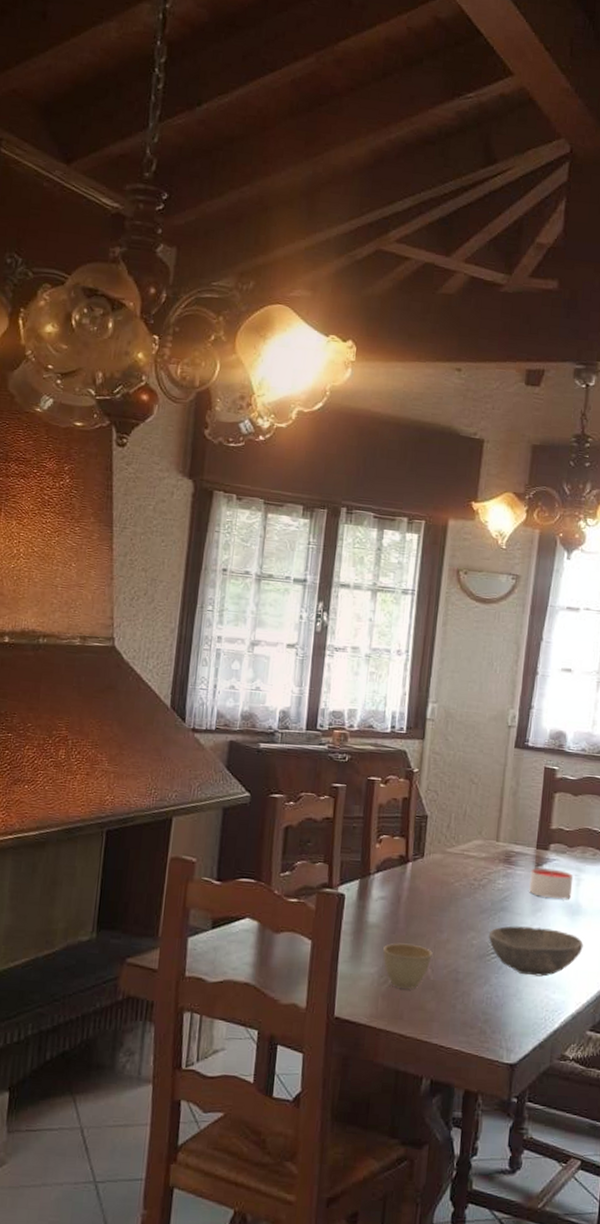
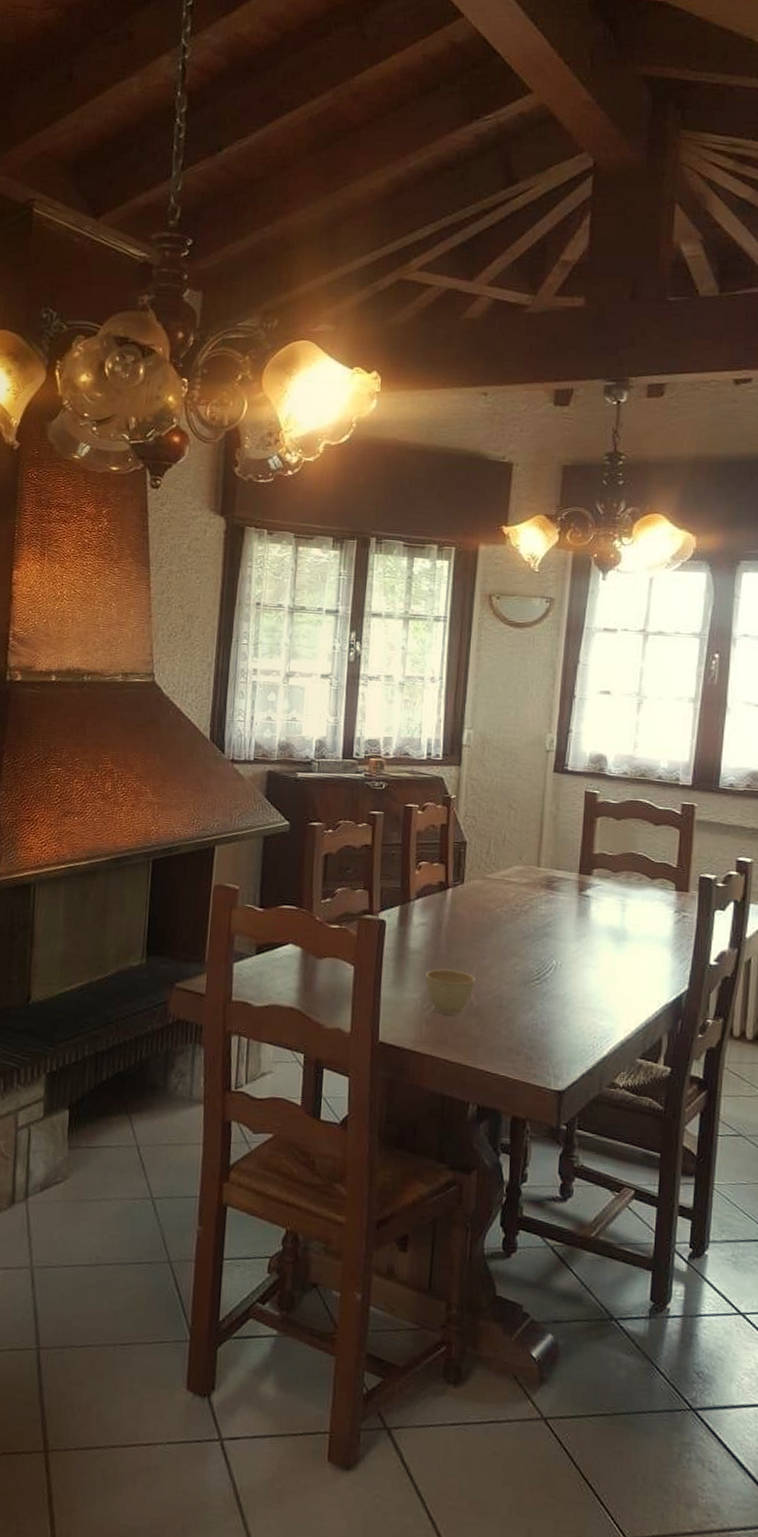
bowl: present [488,926,584,977] -> none [532,952,631,1003]
candle: present [529,868,574,899] -> none [573,893,619,925]

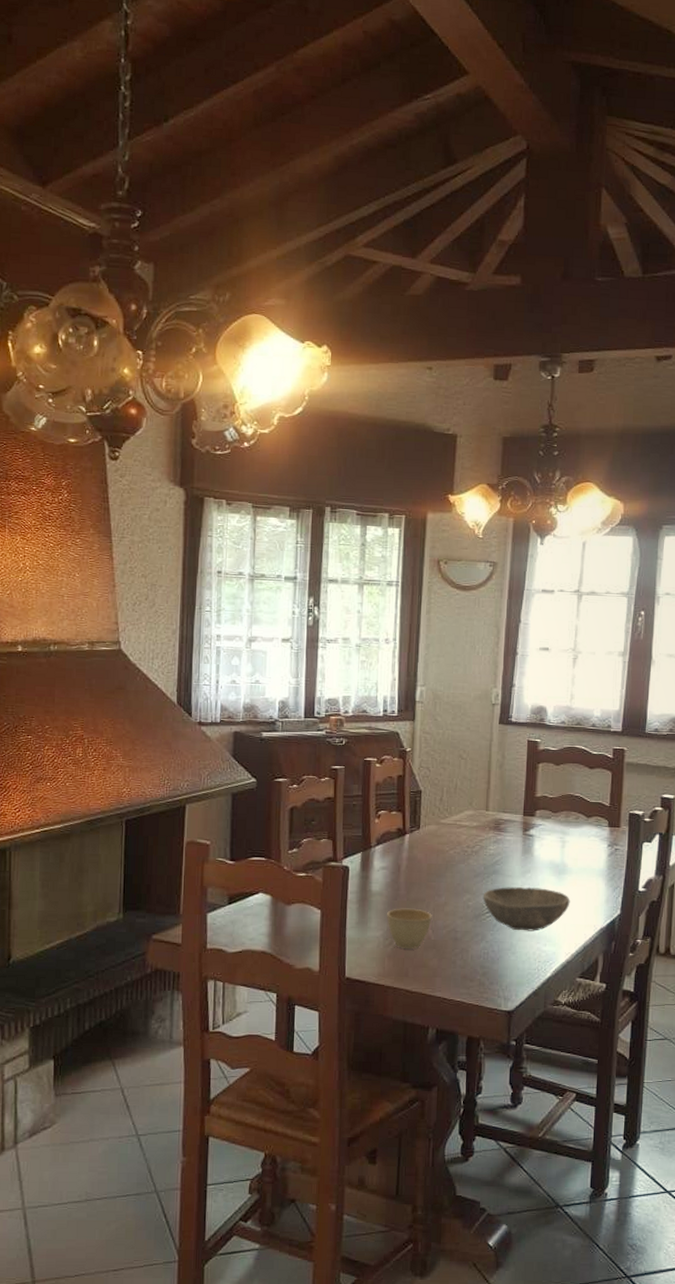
bowl: none [532,952,631,1003] -> present [482,887,570,931]

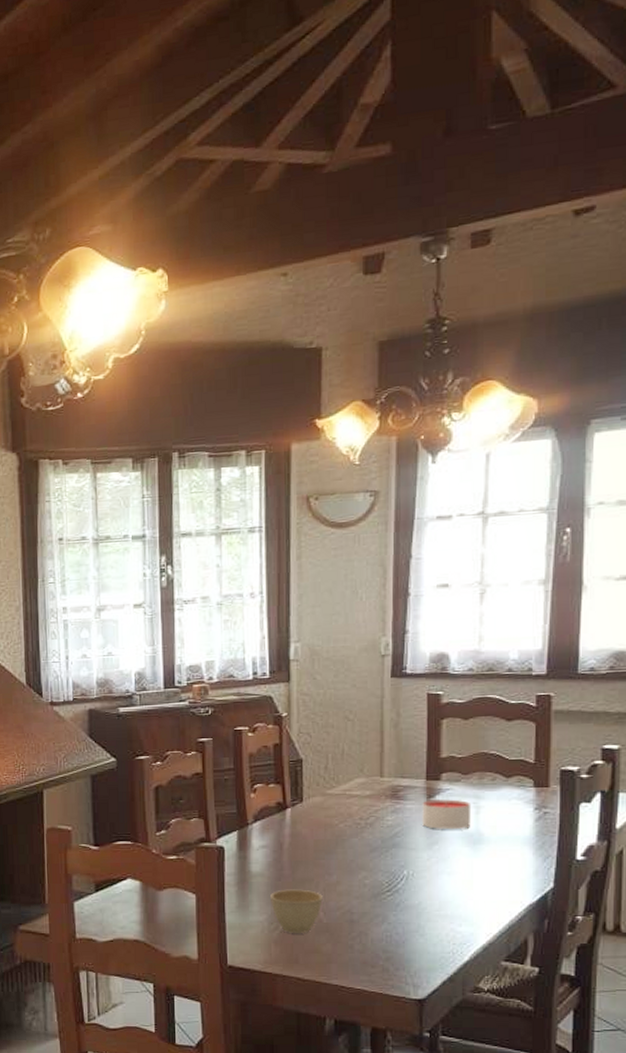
bowl: present [482,887,570,931] -> none [381,861,489,910]
candle: none [518,833,559,860] -> present [422,799,472,829]

